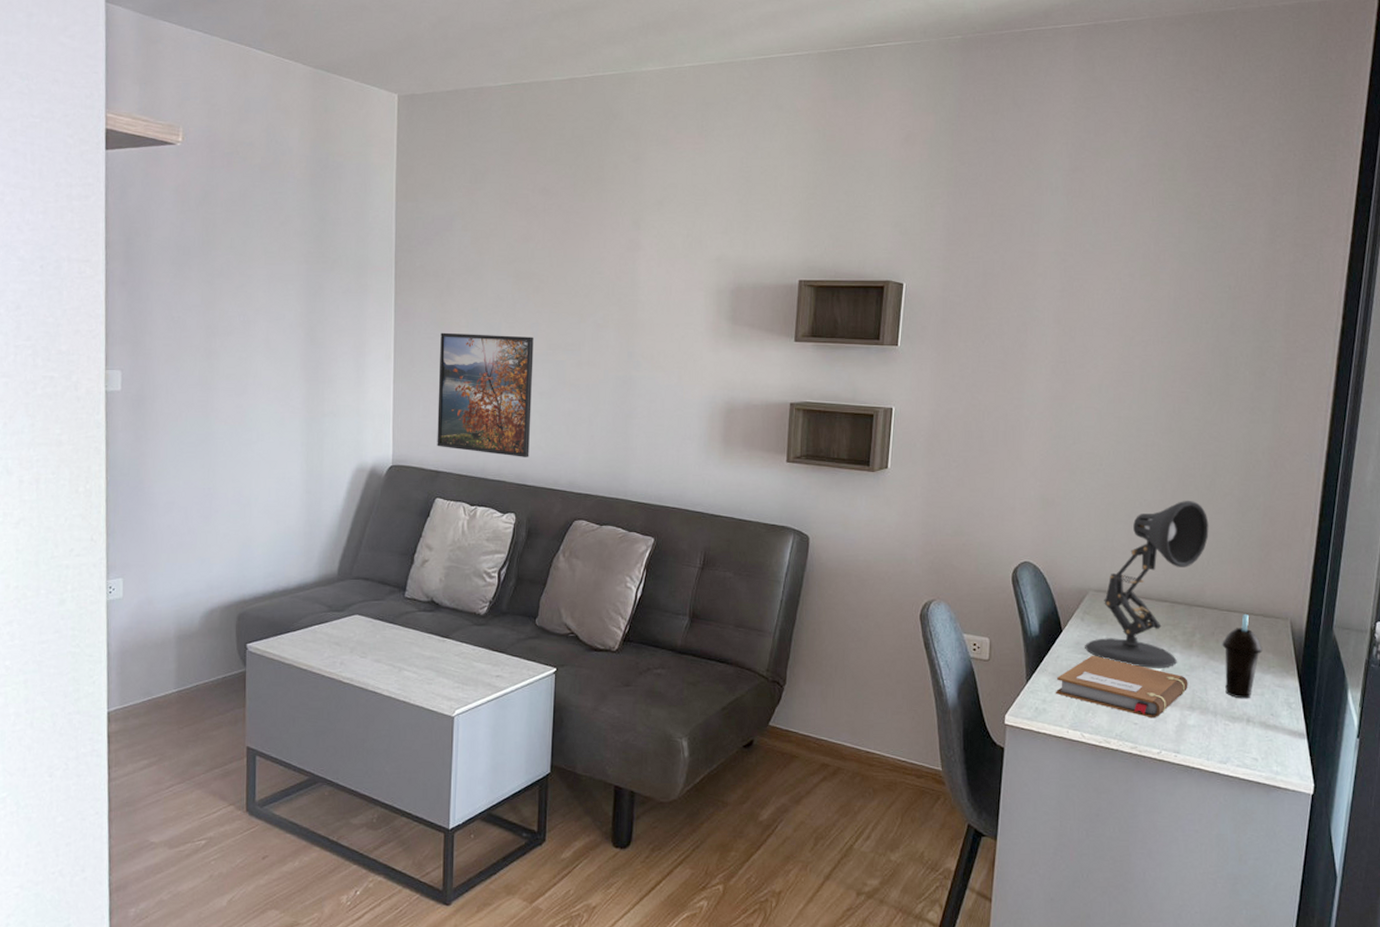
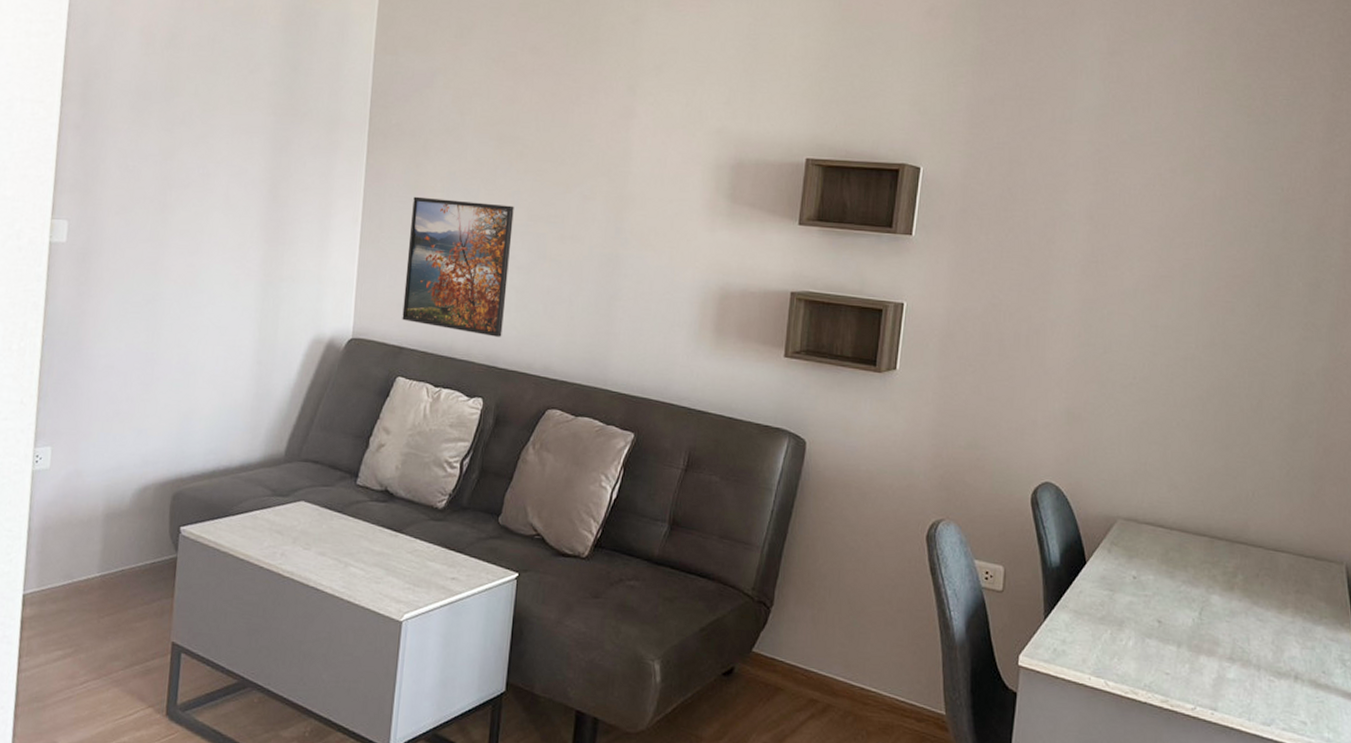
notebook: present [1056,655,1188,718] -> none [1077,592,1228,669]
desk lamp: present [1085,500,1209,668] -> none [1111,422,1255,612]
cup: present [1222,614,1263,699] -> none [1267,555,1314,653]

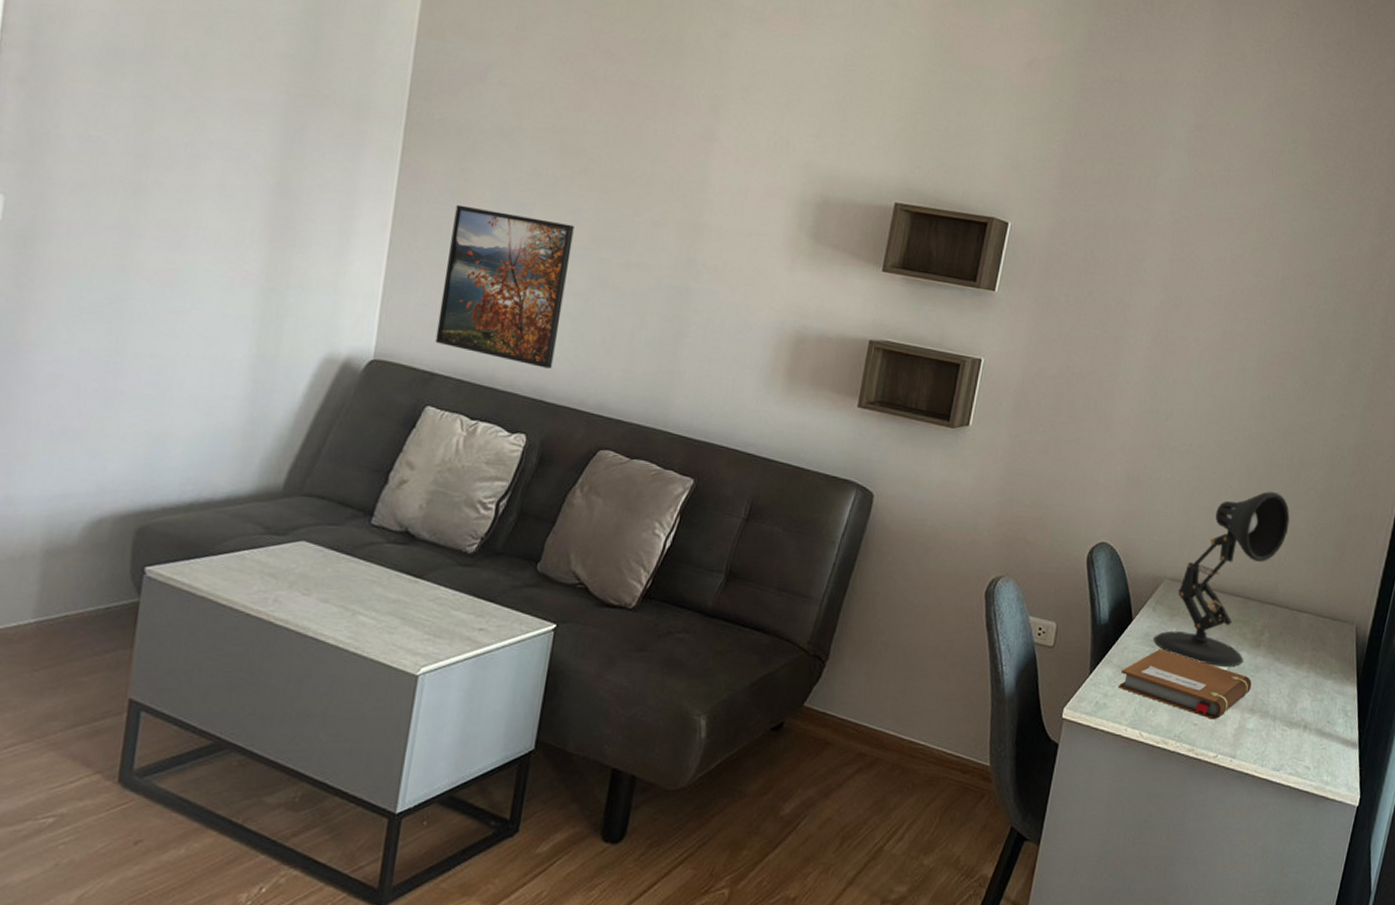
notebook: none [1077,592,1228,669] -> present [1119,648,1252,720]
desk lamp: none [1111,422,1255,612] -> present [1153,491,1290,667]

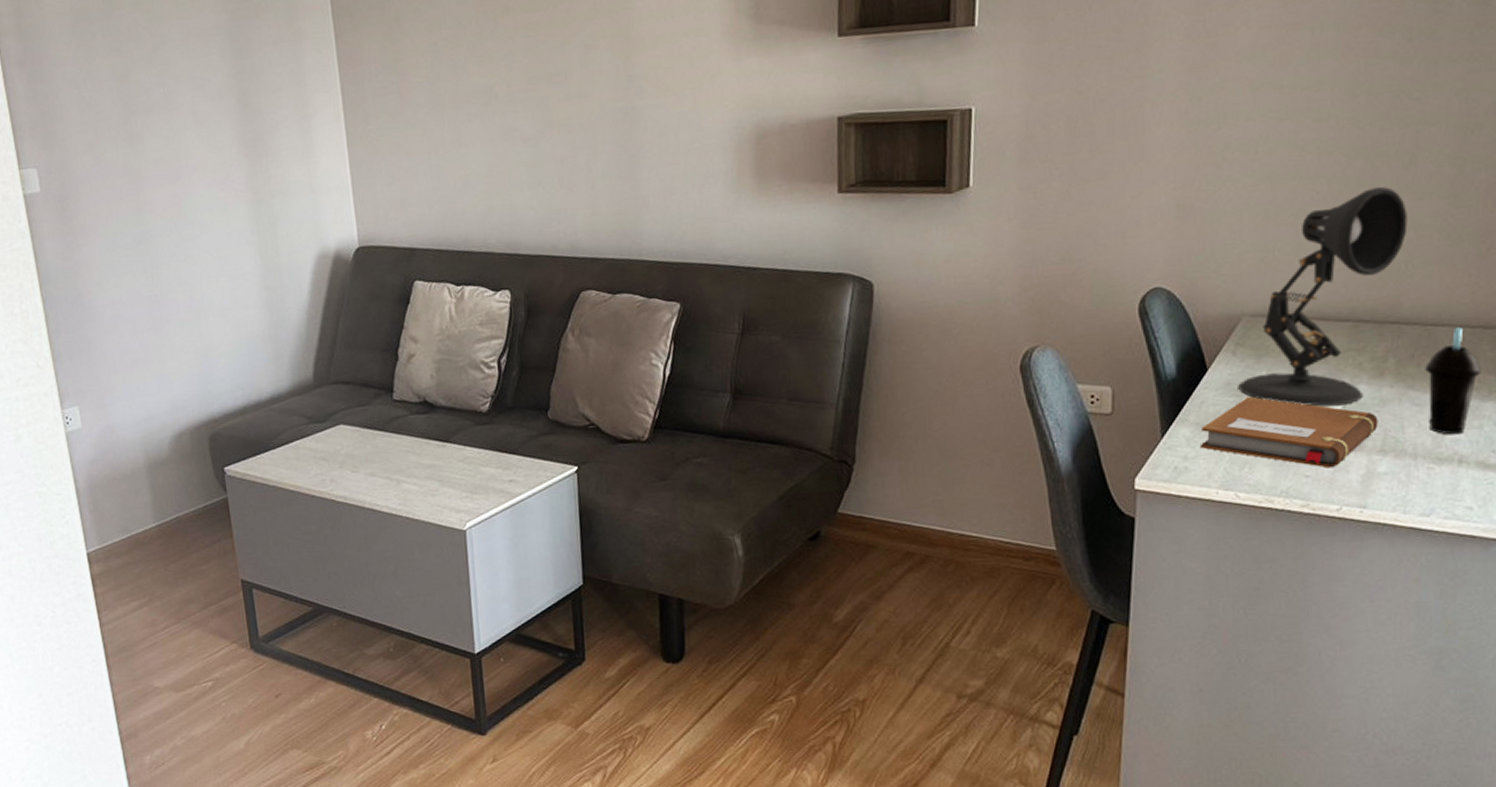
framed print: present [435,204,574,369] -> none [395,70,519,222]
cup: none [1286,616,1327,705] -> present [1425,328,1482,435]

